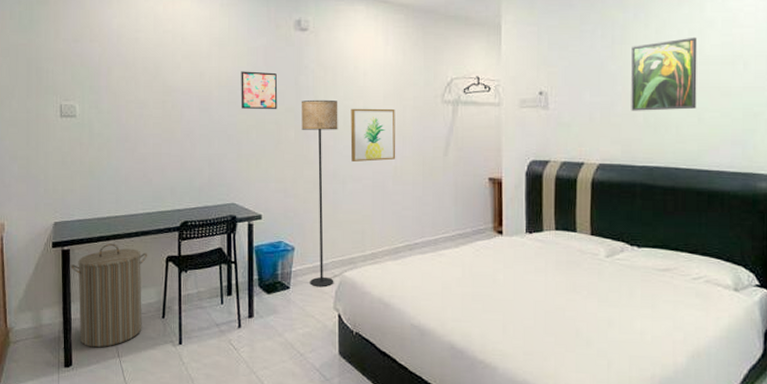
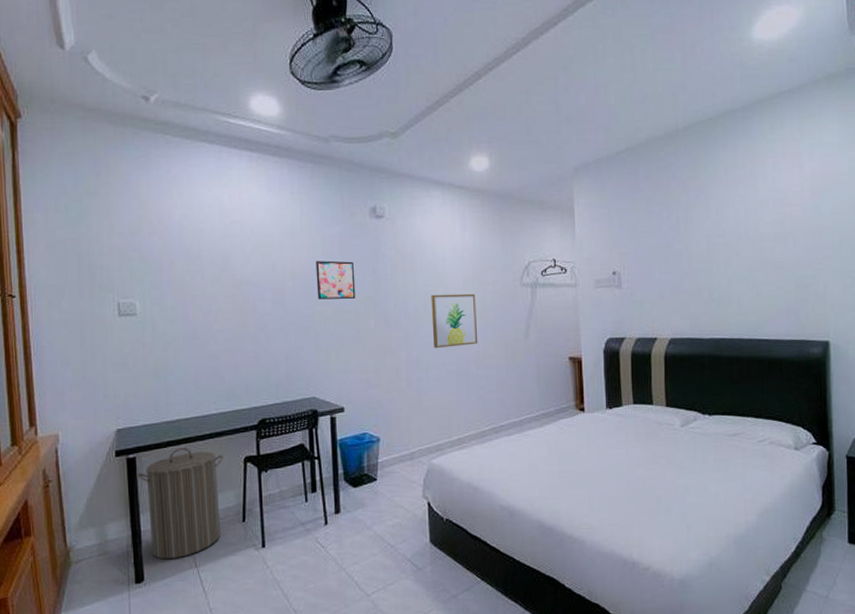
floor lamp: present [301,99,338,287] -> none [379,287,422,477]
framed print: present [631,37,698,111] -> none [695,215,755,287]

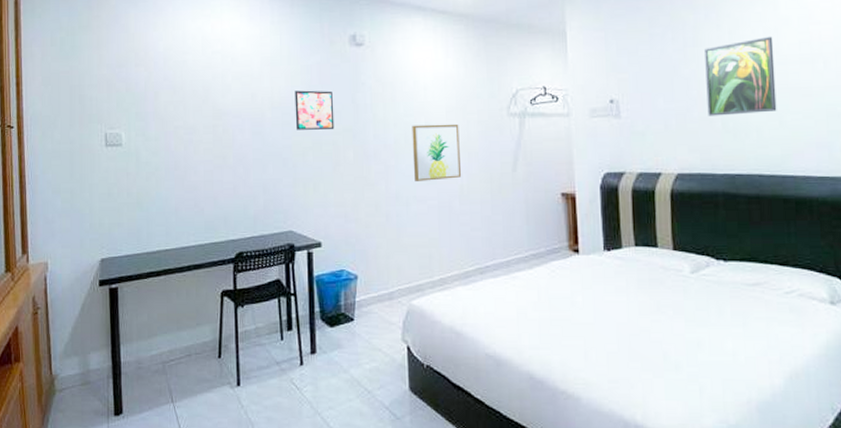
laundry hamper: present [137,447,223,560] -> none [118,279,201,393]
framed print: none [695,215,755,287] -> present [705,36,777,116]

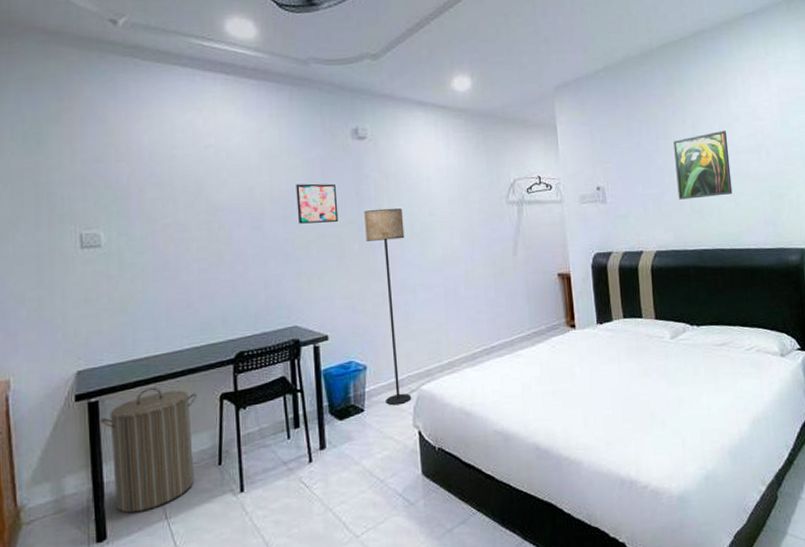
laundry hamper: none [118,279,201,393] -> present [99,387,197,513]
floor lamp: none [359,117,401,318] -> present [363,208,412,406]
wall art: present [412,124,462,181] -> none [416,213,466,269]

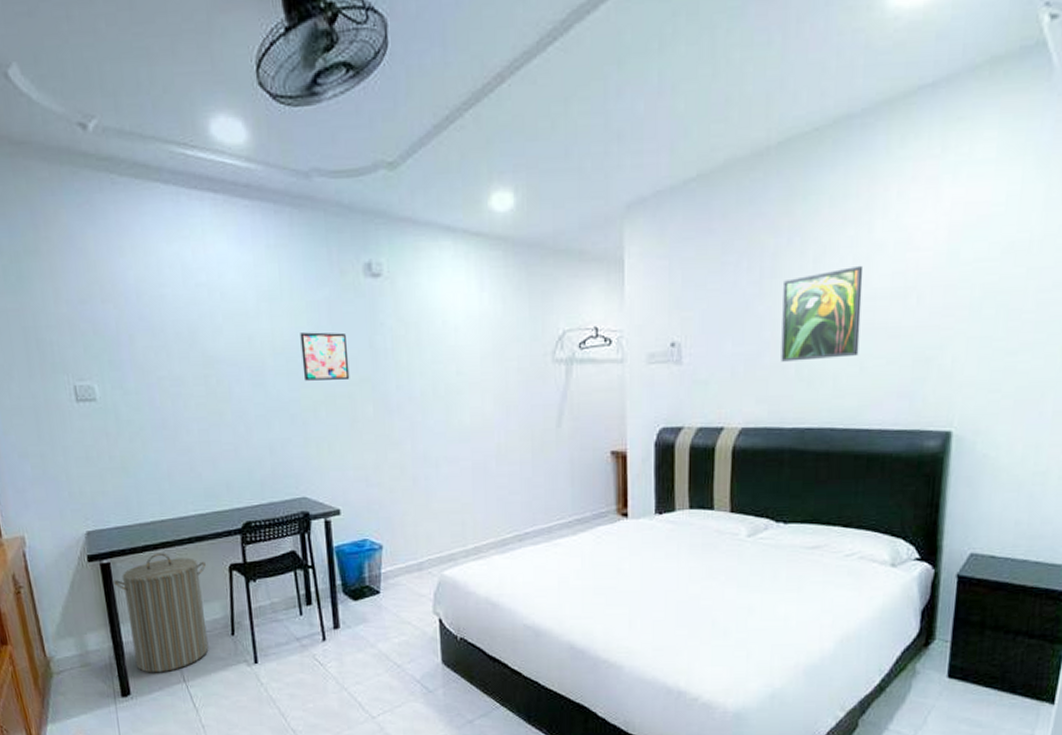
floor lamp: present [363,208,412,406] -> none [378,364,432,590]

